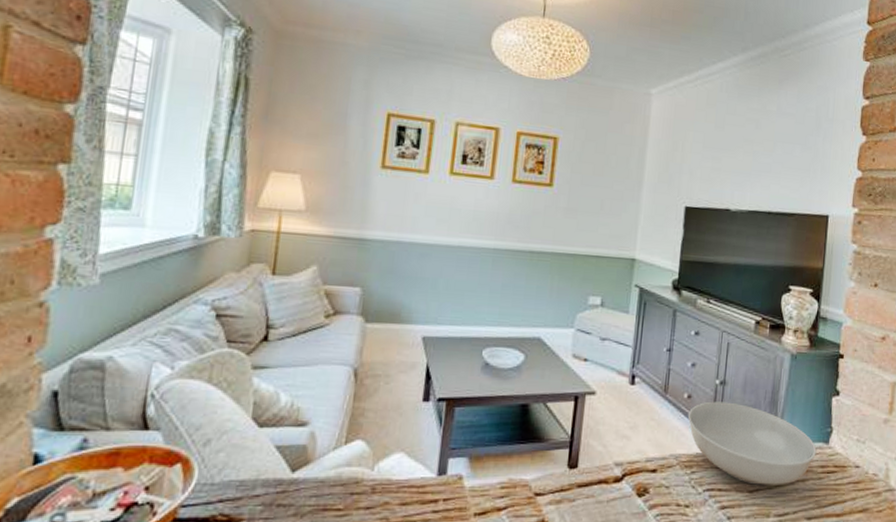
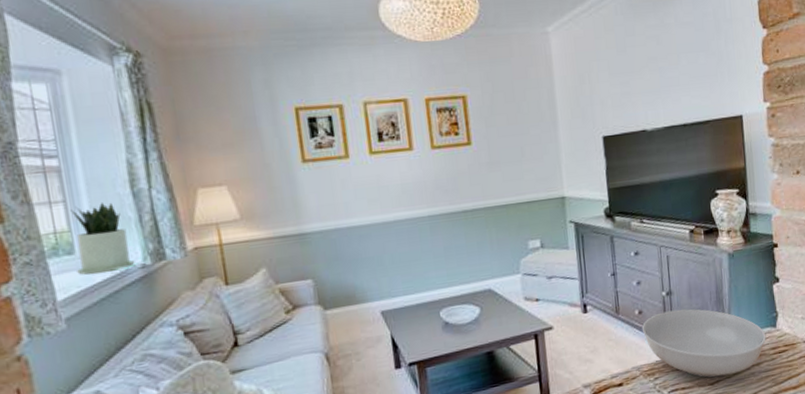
planter: none [127,162,189,237] -> present [70,202,136,276]

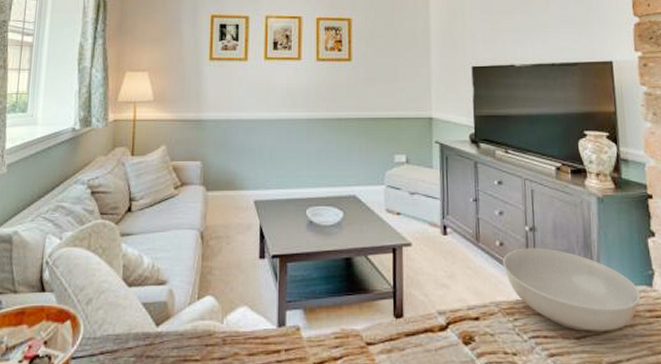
planter: present [70,202,136,276] -> none [25,74,68,131]

